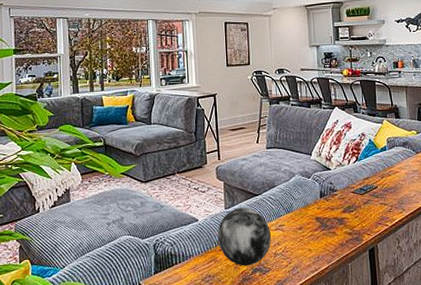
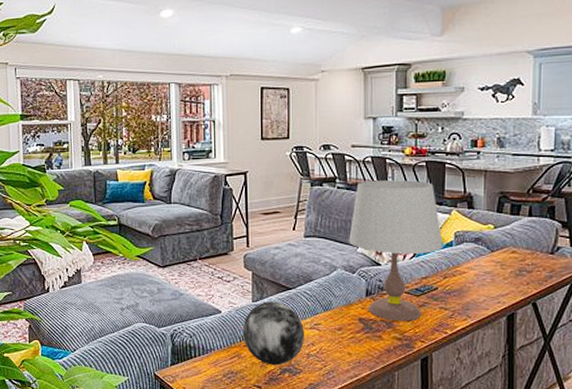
table lamp: none [303,96,379,218] -> present [349,180,443,322]

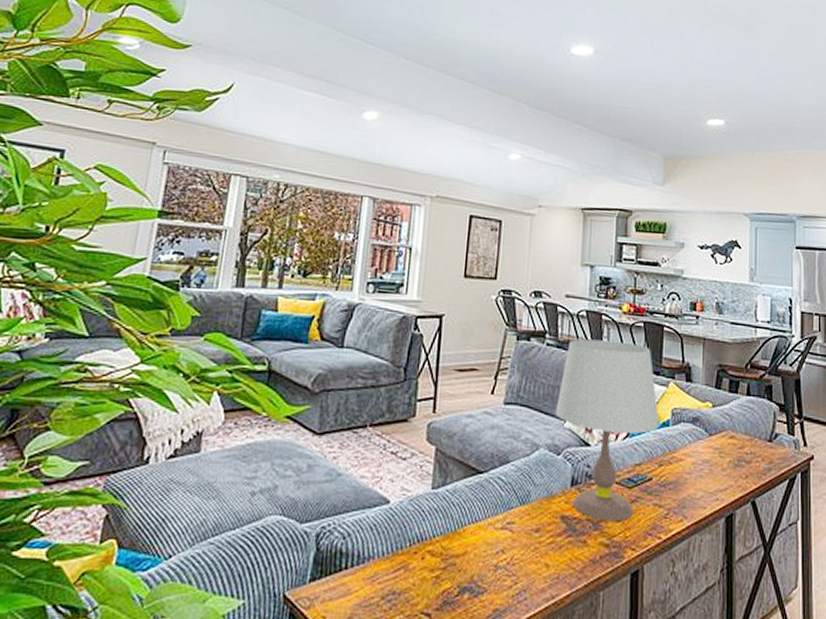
decorative orb: present [242,301,305,366] -> none [413,489,495,582]

